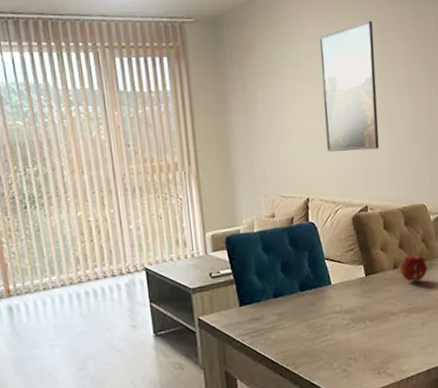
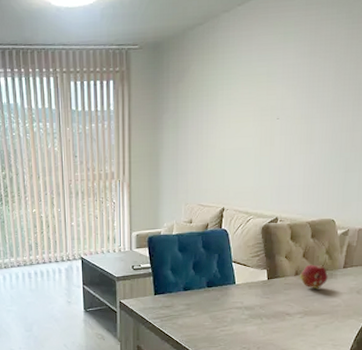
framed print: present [319,20,379,152] -> none [246,42,306,168]

